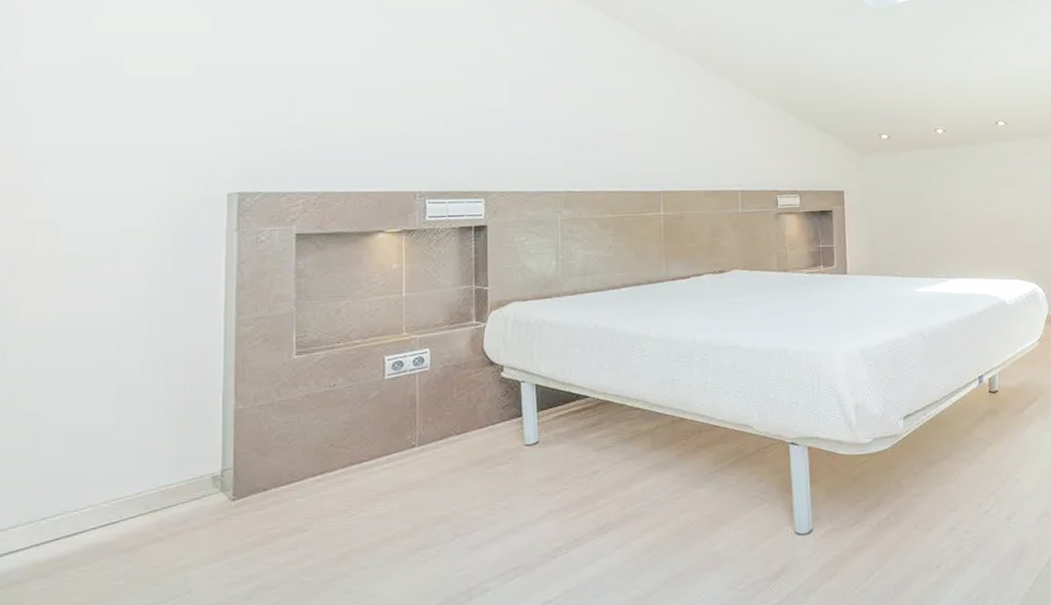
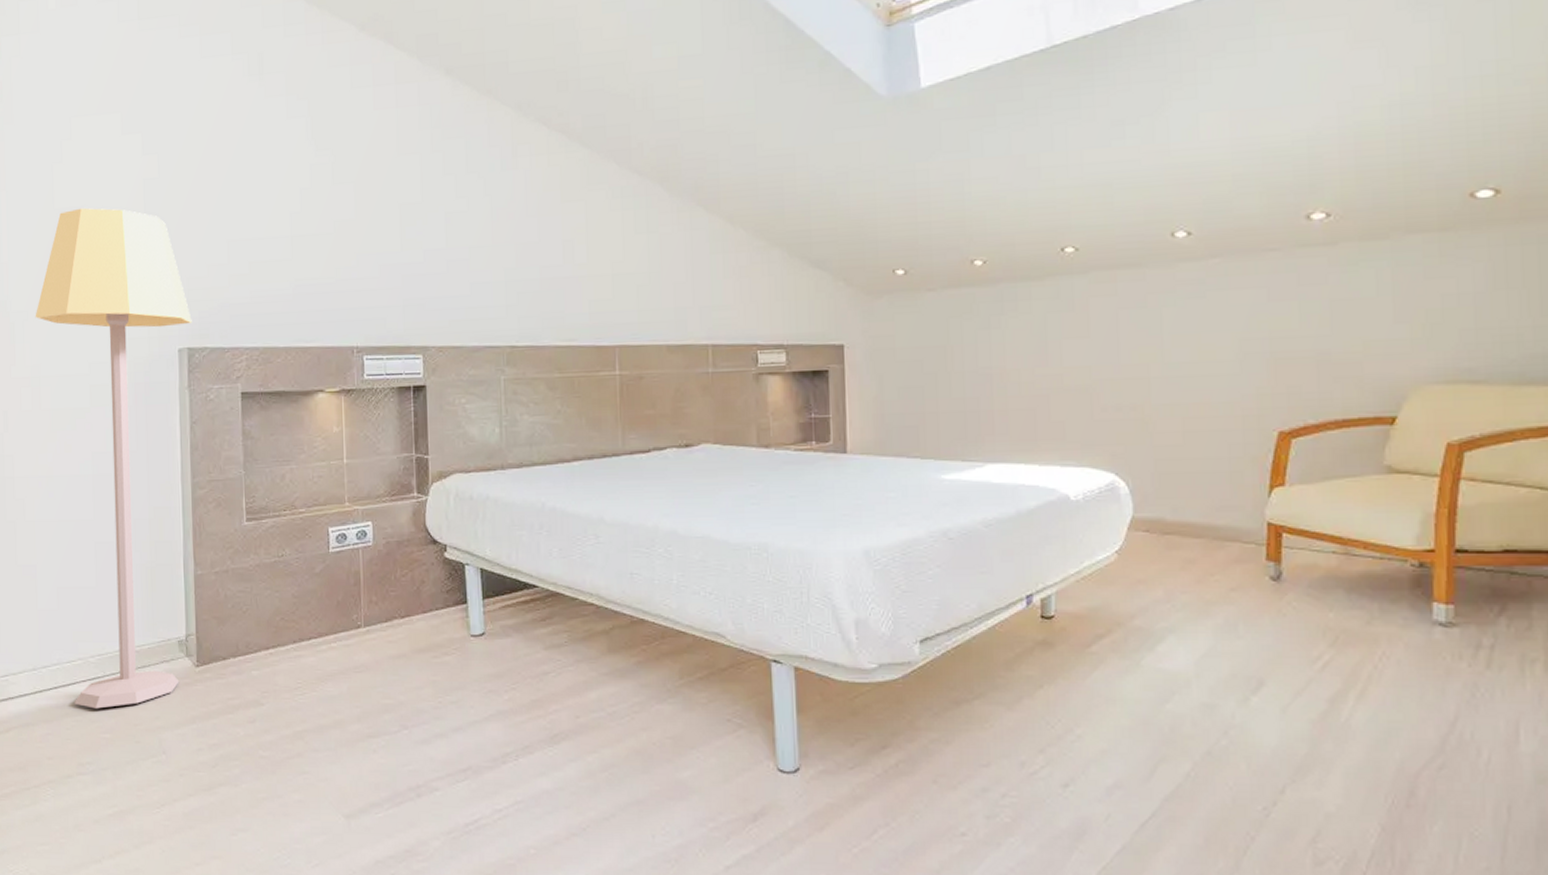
lamp: none [57,57,244,556] -> present [35,207,192,709]

